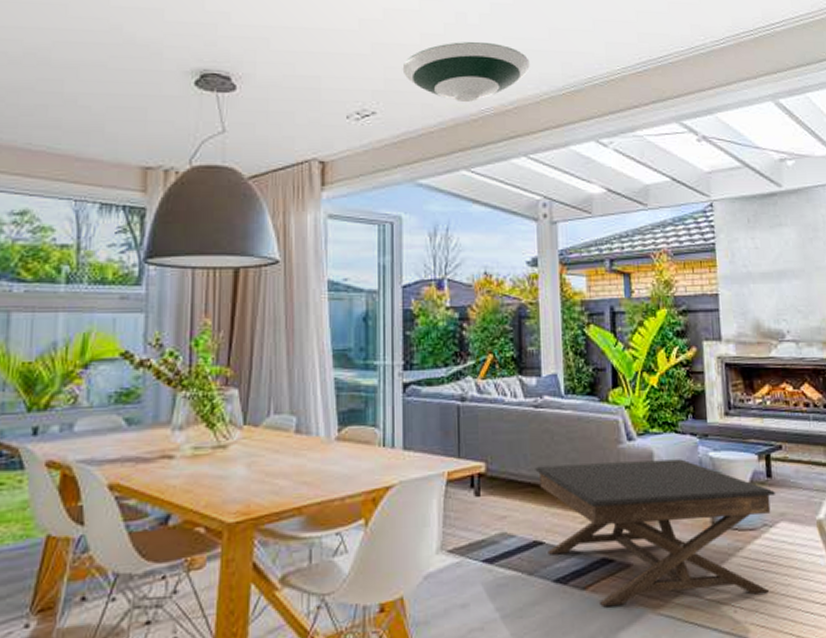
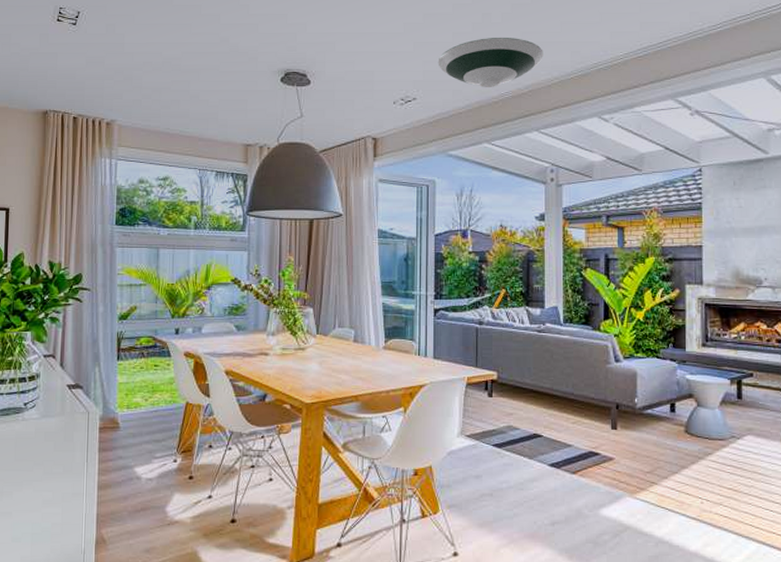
coffee table: present [535,459,775,606] -> none [537,378,744,490]

